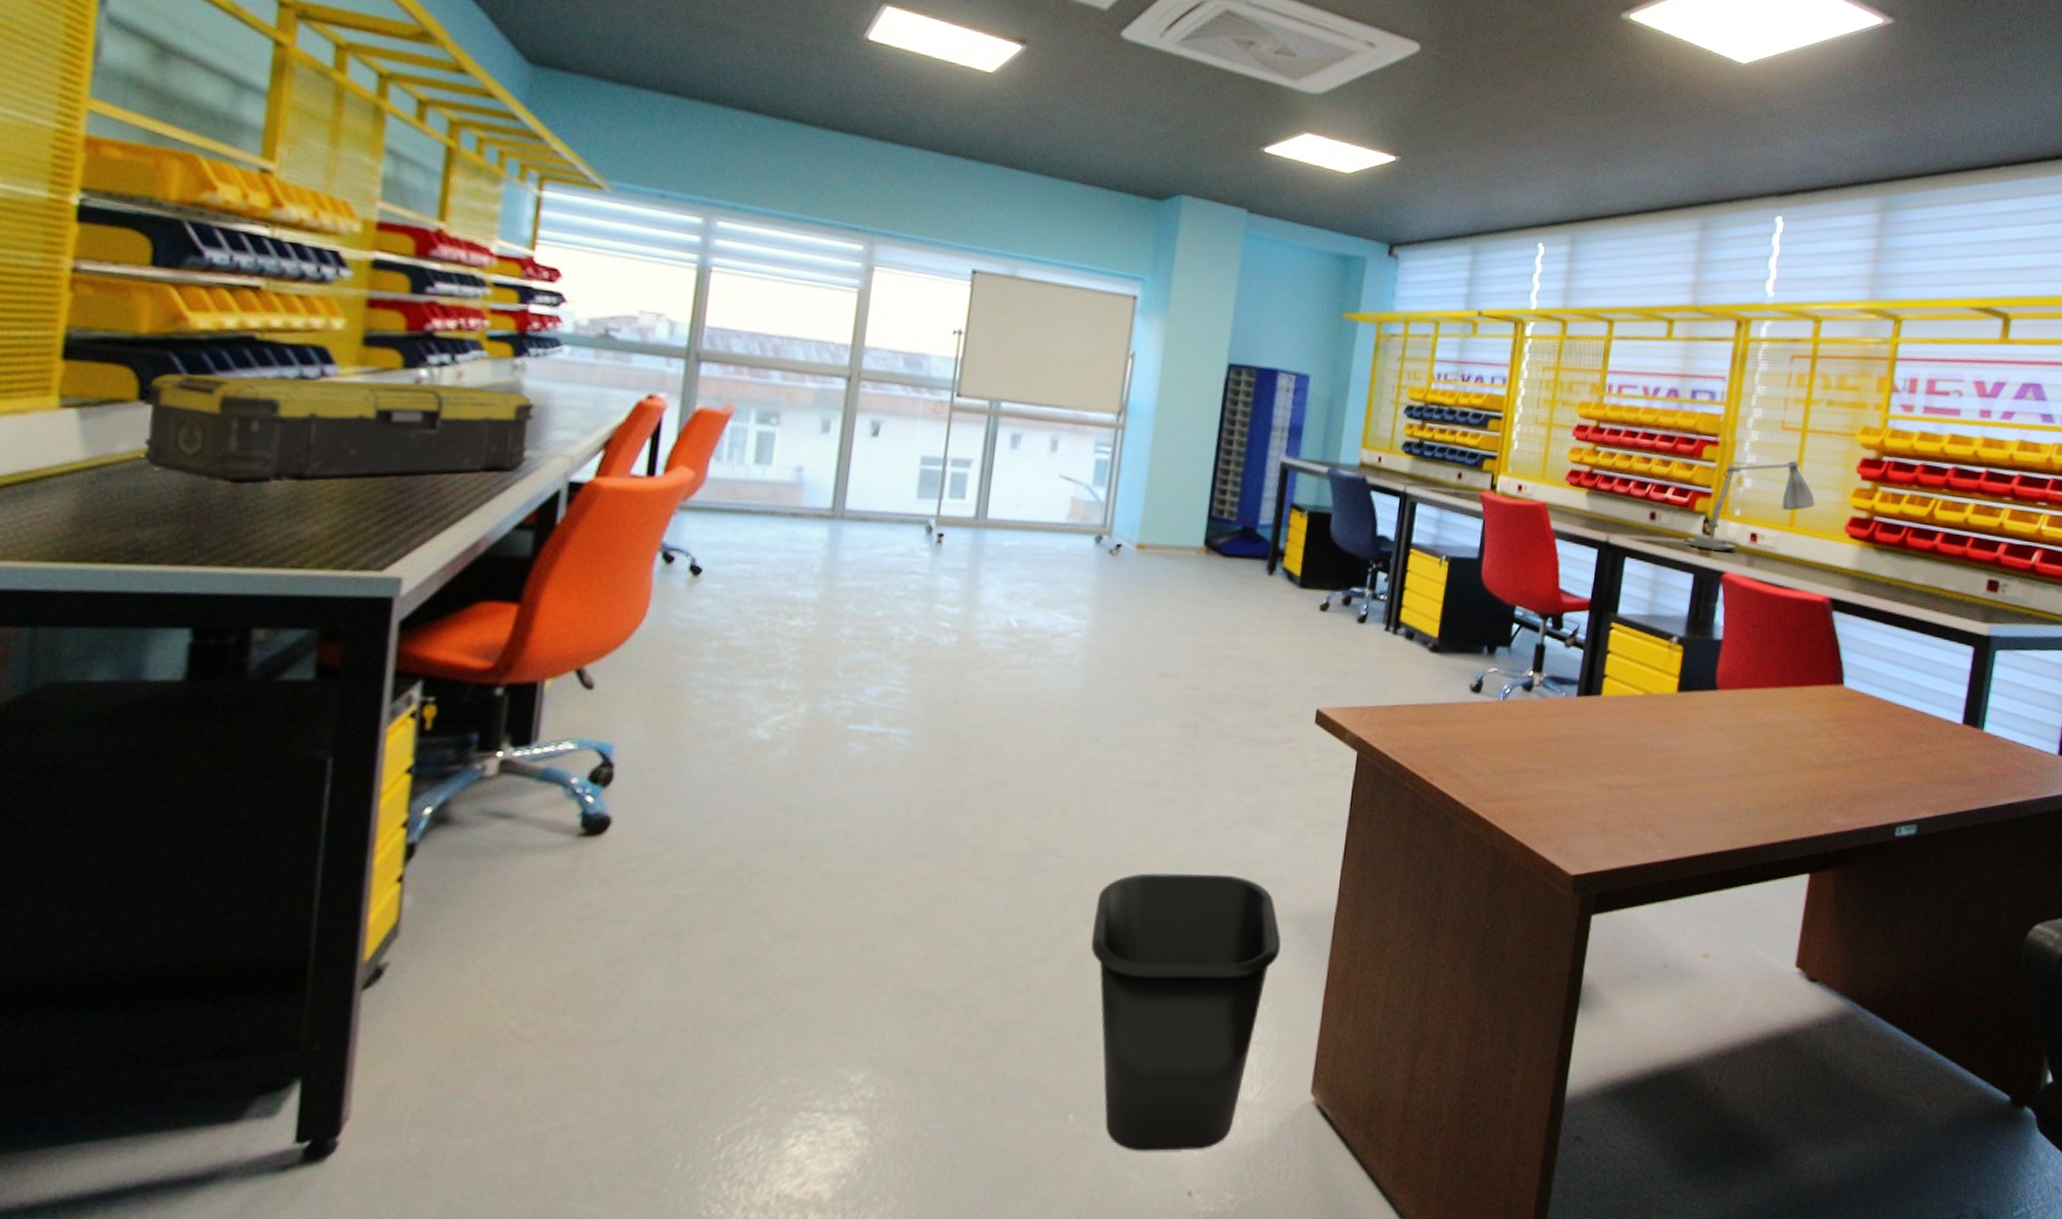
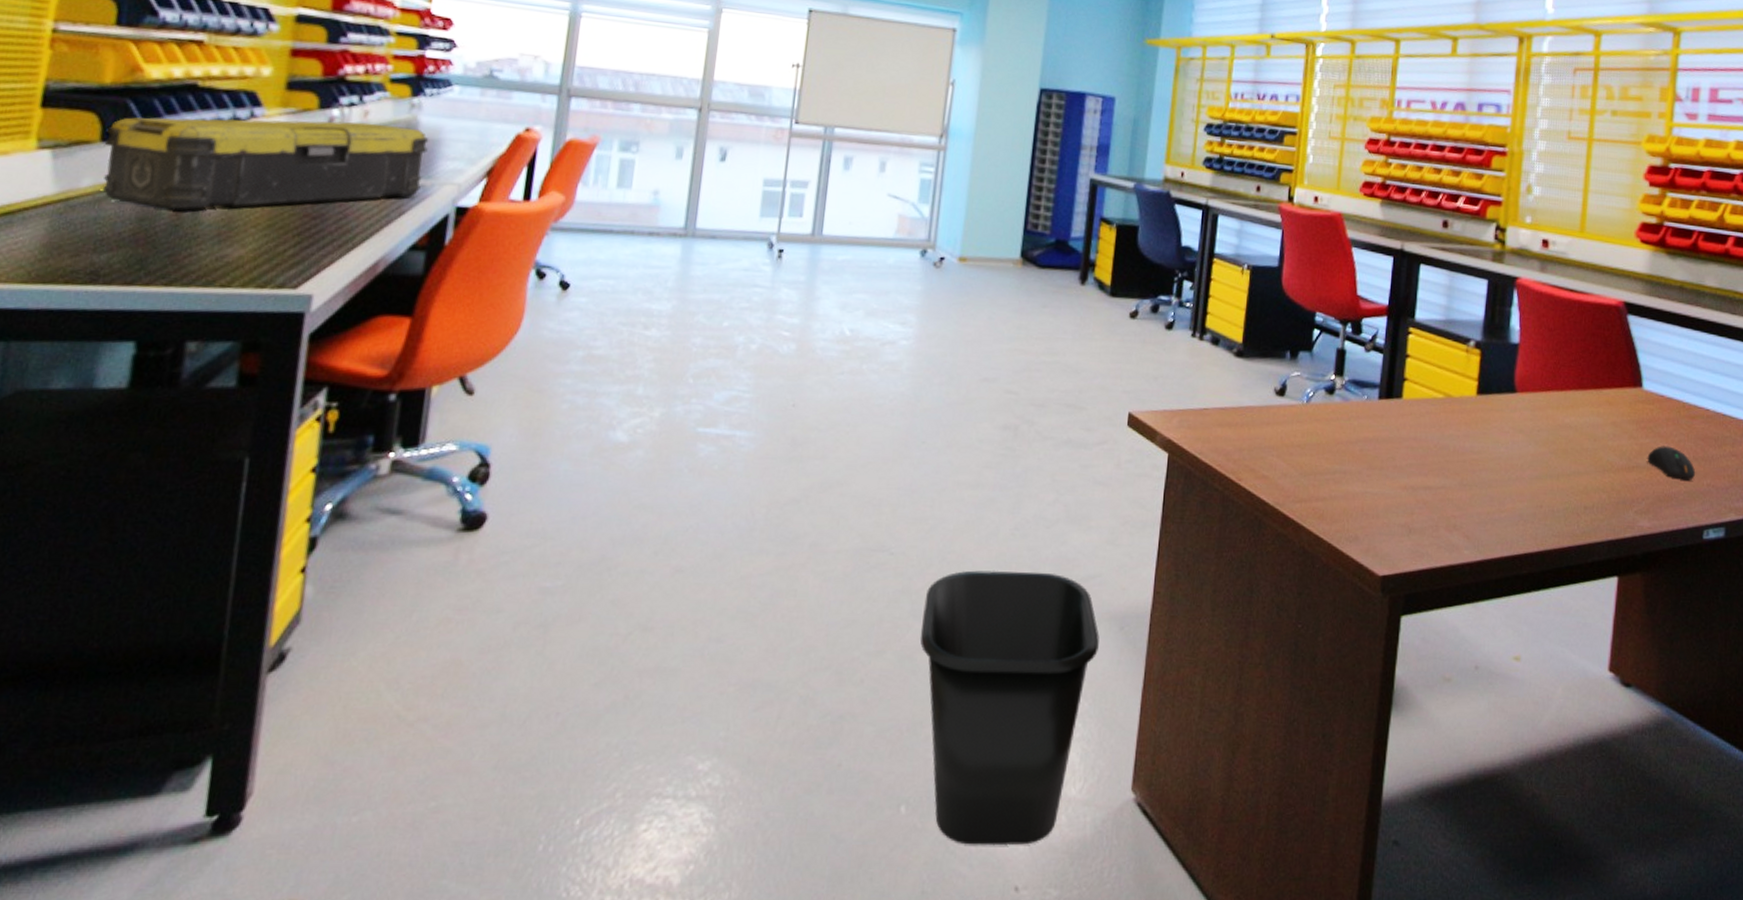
desk lamp: present [1684,460,1817,552] -> none [1477,169,1606,258]
computer mouse: none [1844,743,1892,778] -> present [1647,446,1696,481]

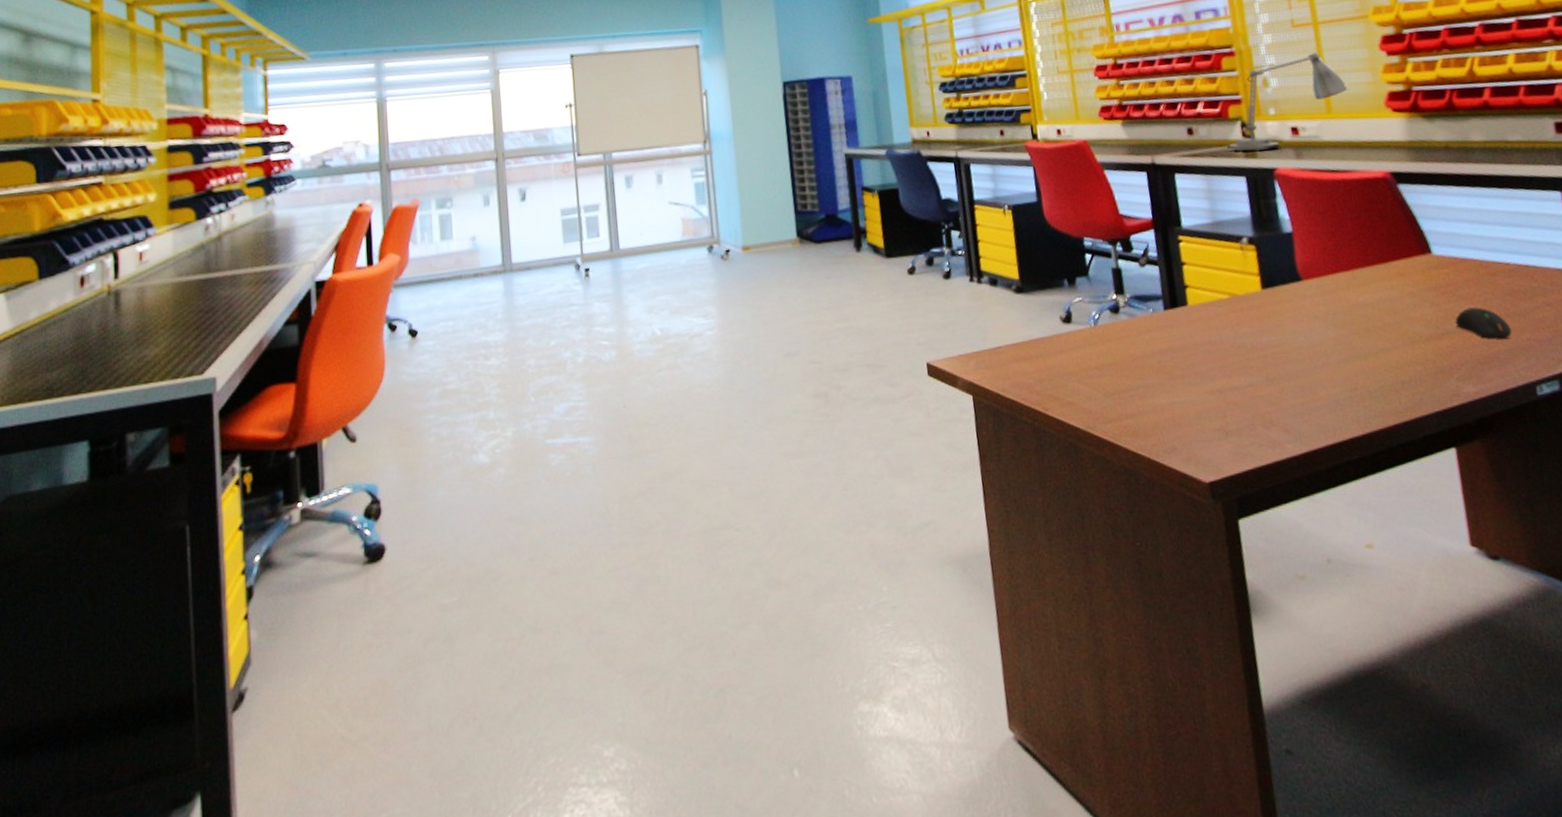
toolbox: present [102,117,429,211] -> none [41,221,285,326]
waste bin: present [920,570,1100,846] -> none [775,526,948,801]
desk lamp: none [1477,169,1606,258] -> present [1227,52,1349,151]

